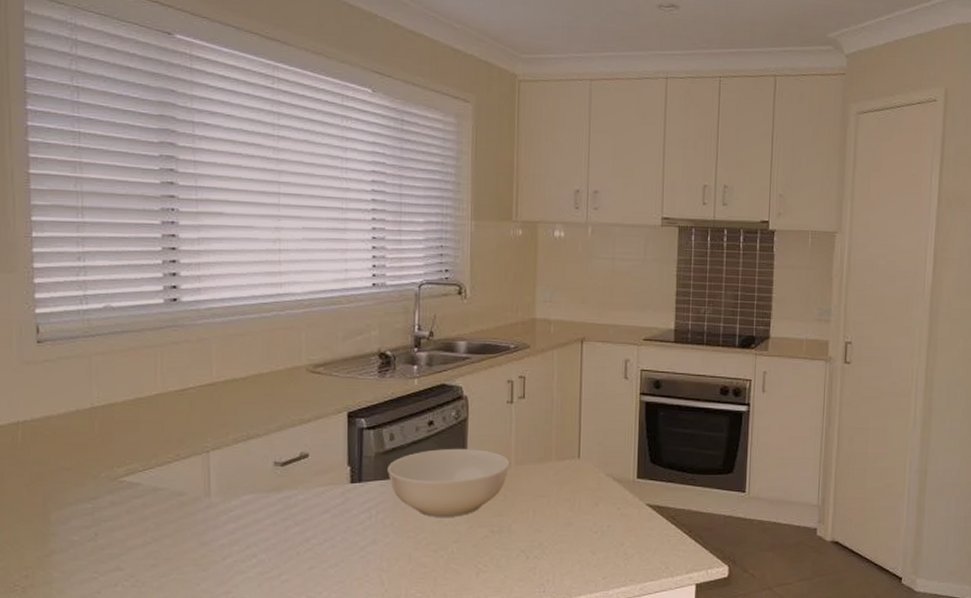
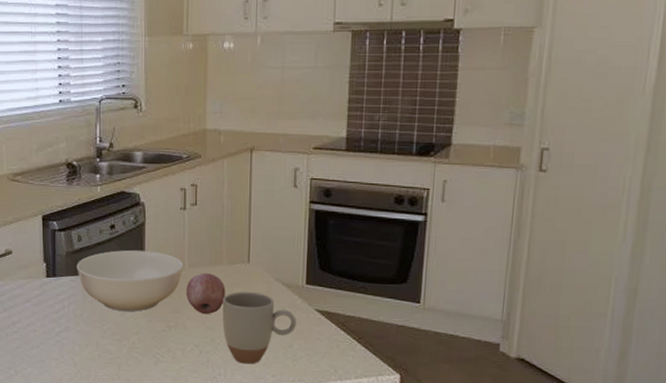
fruit: none [512,471,555,516] -> present [186,273,226,315]
mug: none [551,488,628,567] -> present [222,291,296,364]

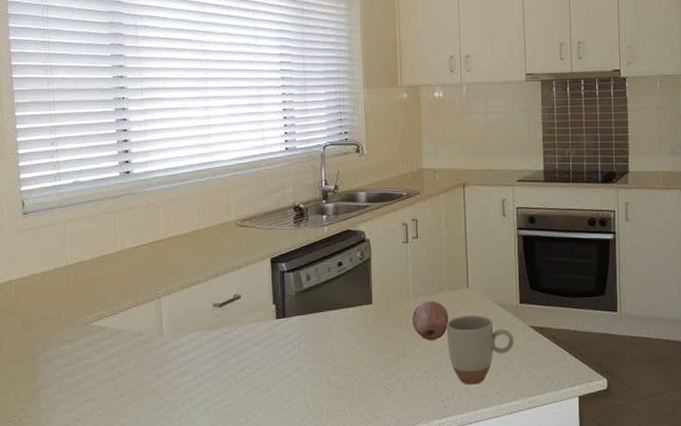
bowl: present [77,249,184,311] -> none [306,284,409,345]

